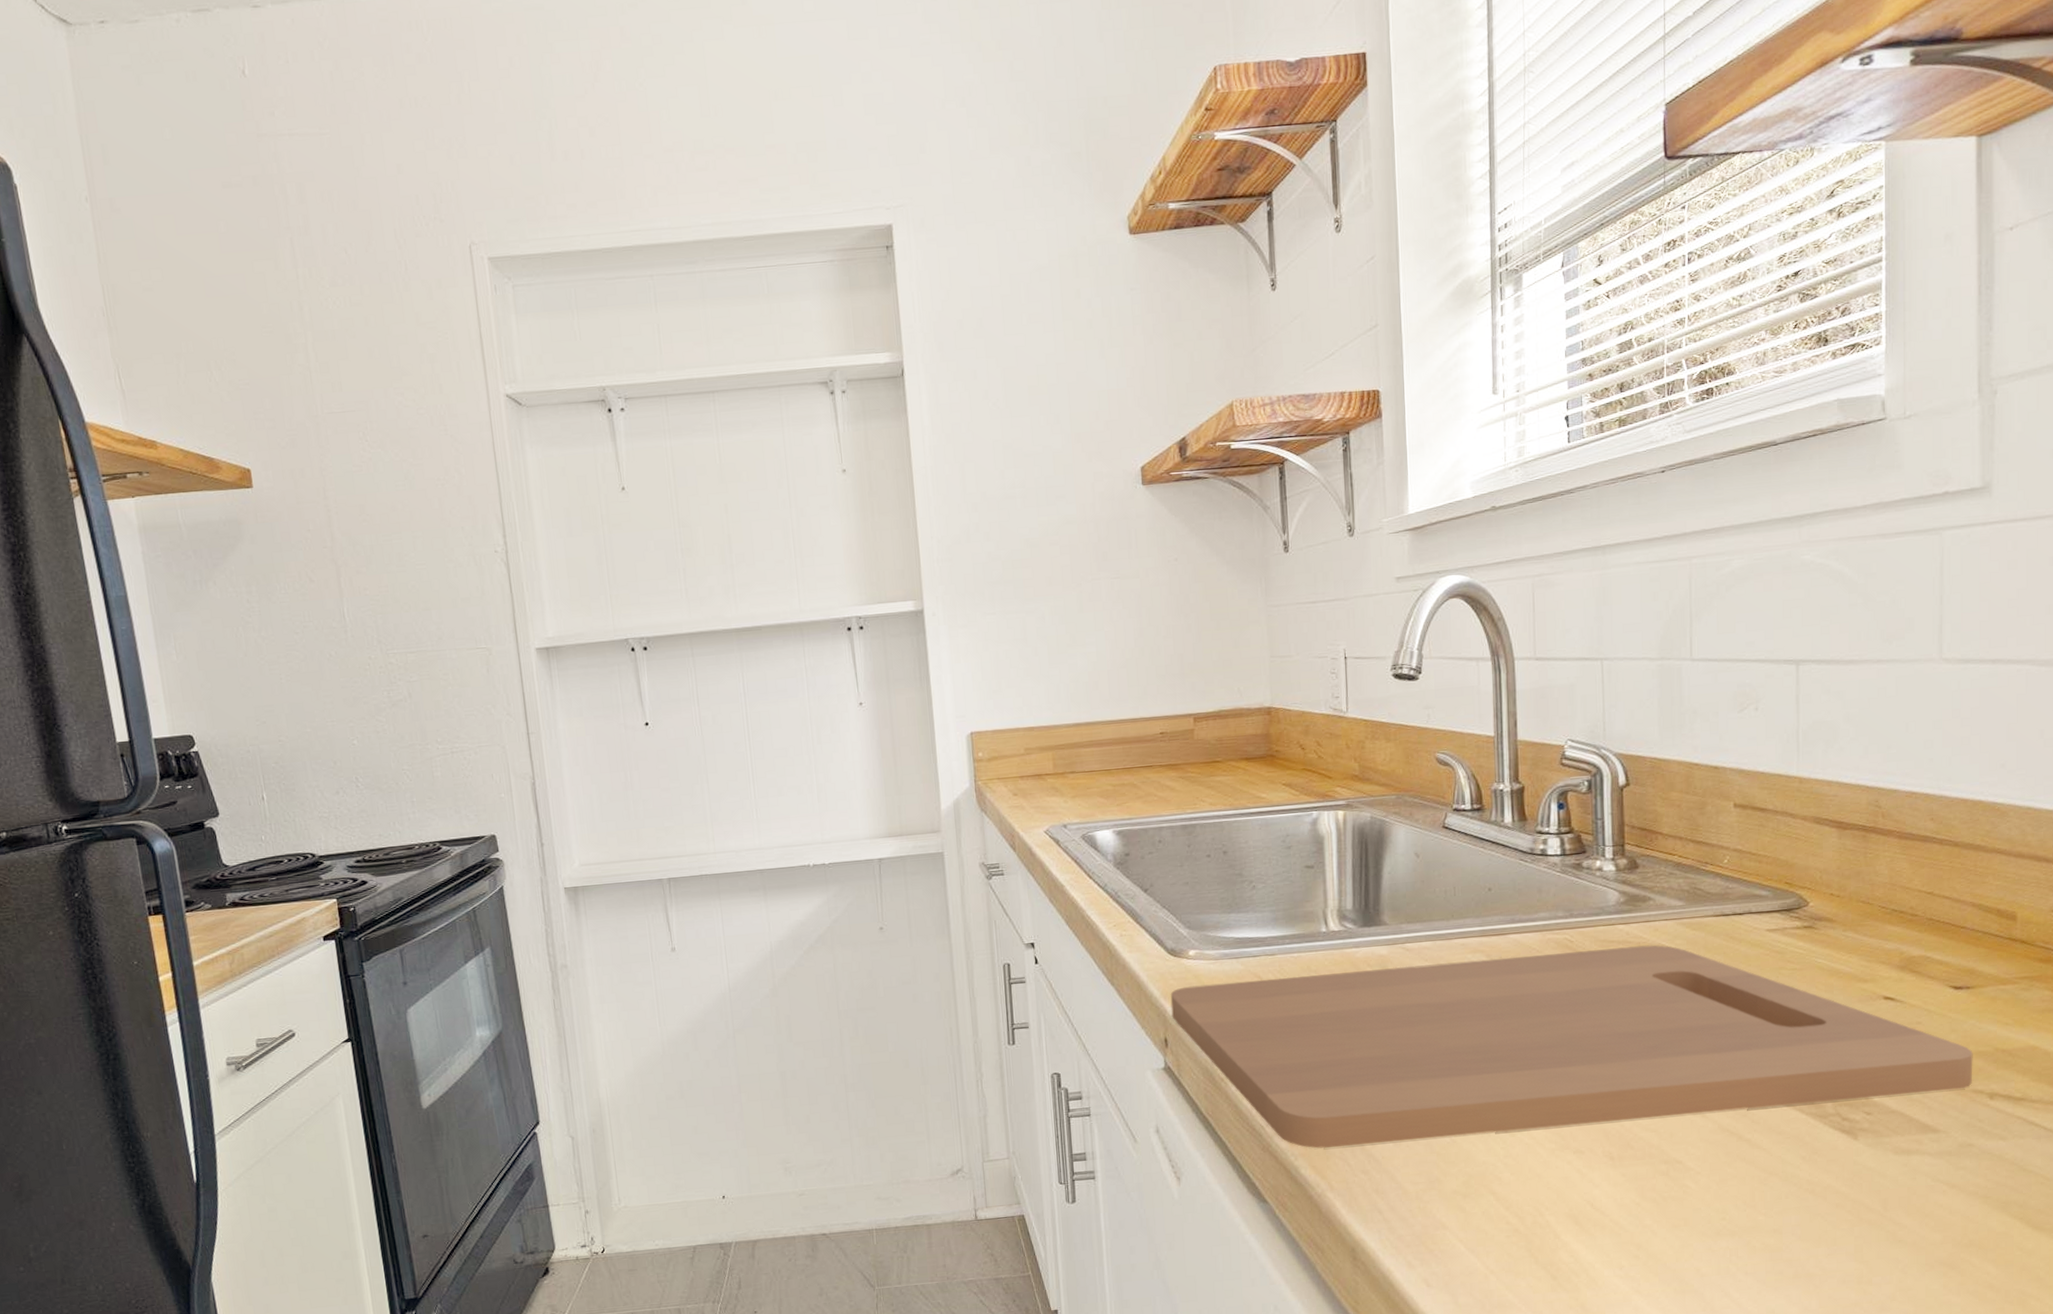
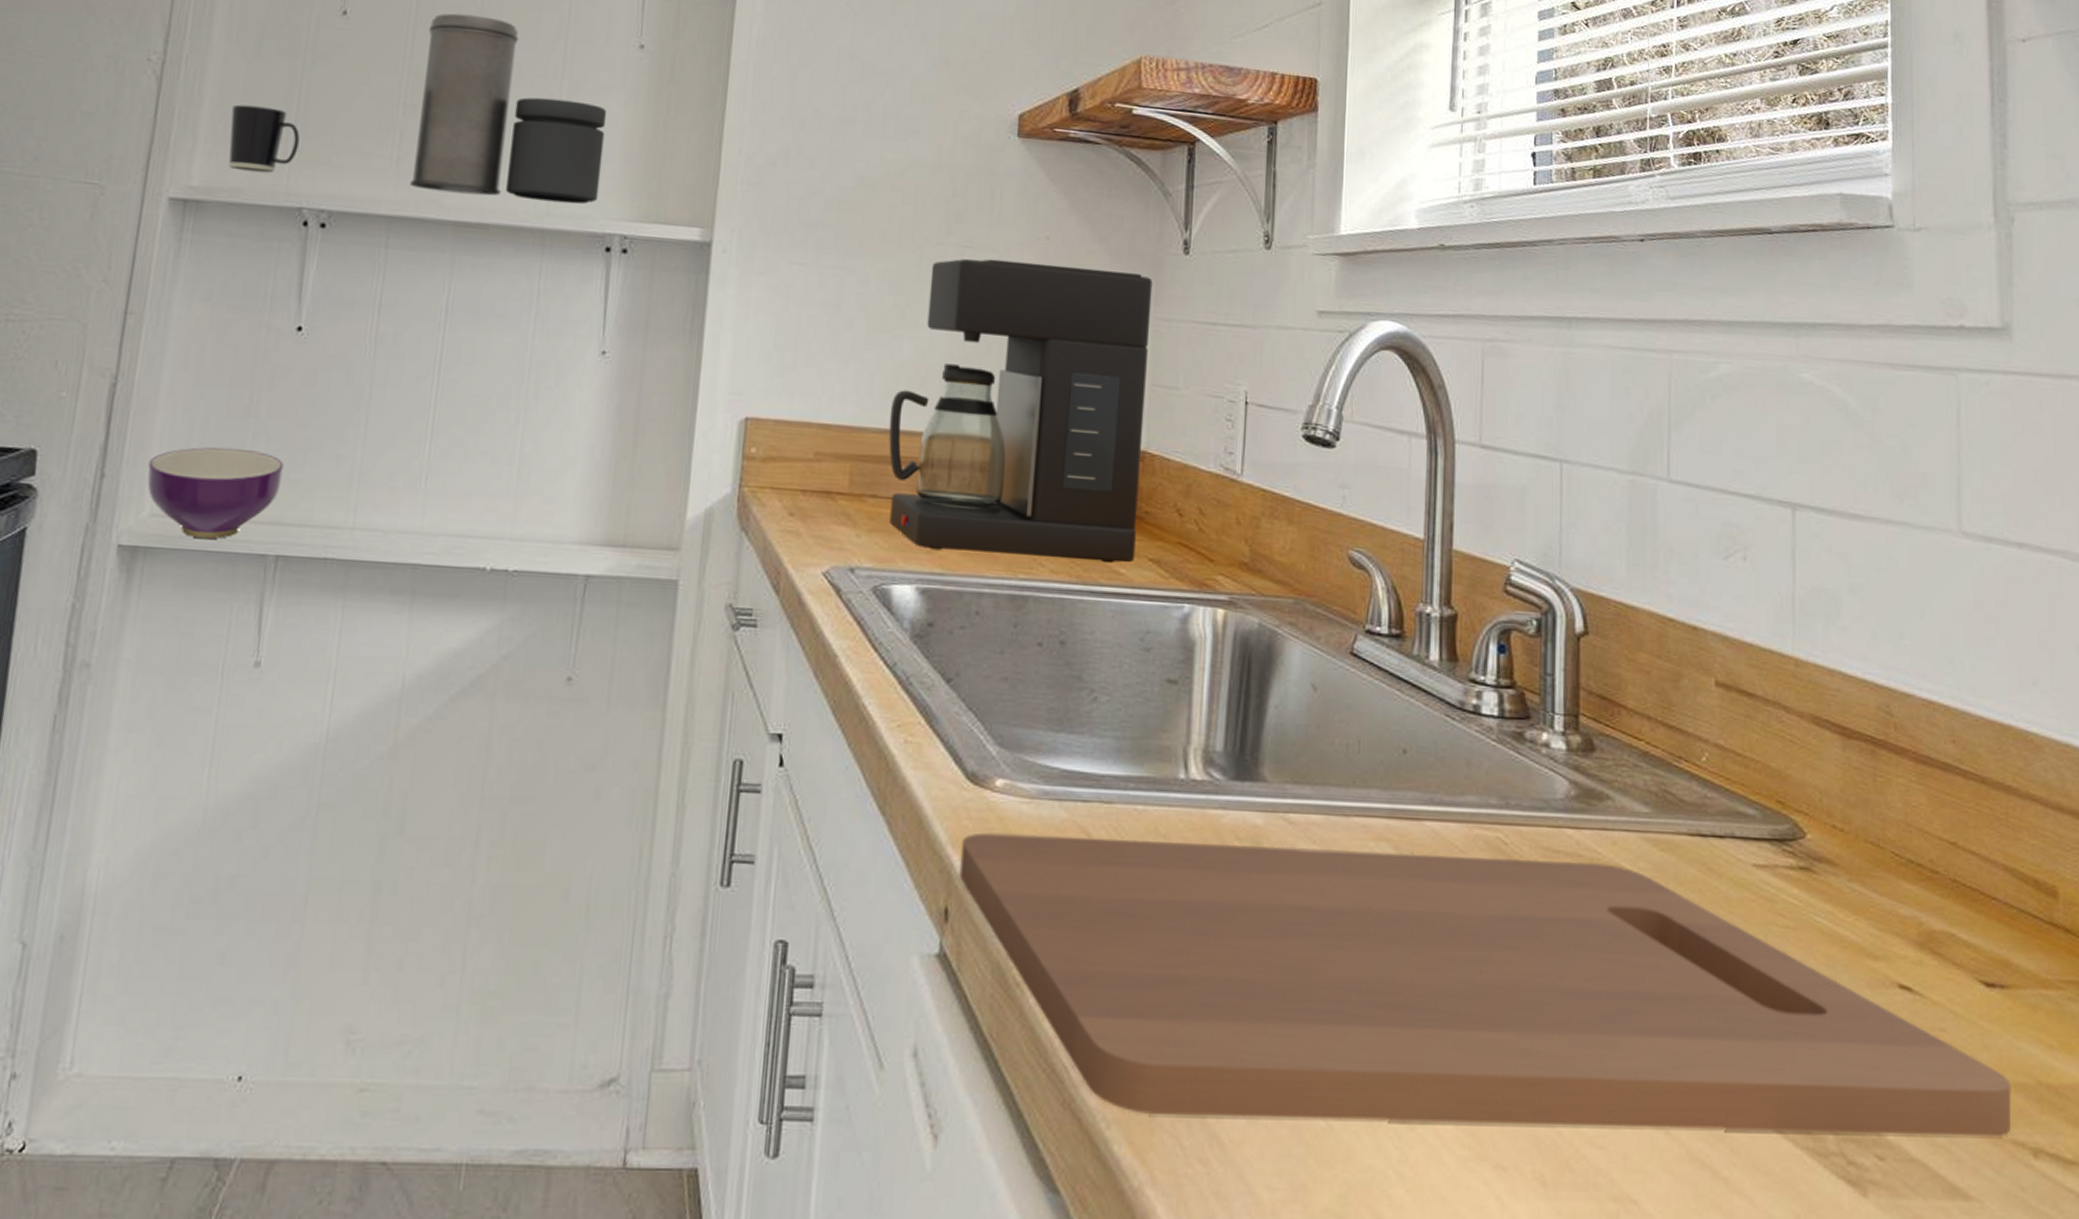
mug: none [562,570,615,620] -> present [228,104,300,174]
bowl: none [569,812,660,875] -> present [147,447,284,539]
canister: none [685,470,764,610] -> present [409,13,519,196]
jar: none [761,522,835,603] -> present [506,97,607,204]
coffee maker: none [1075,574,1272,803] -> present [888,258,1153,564]

